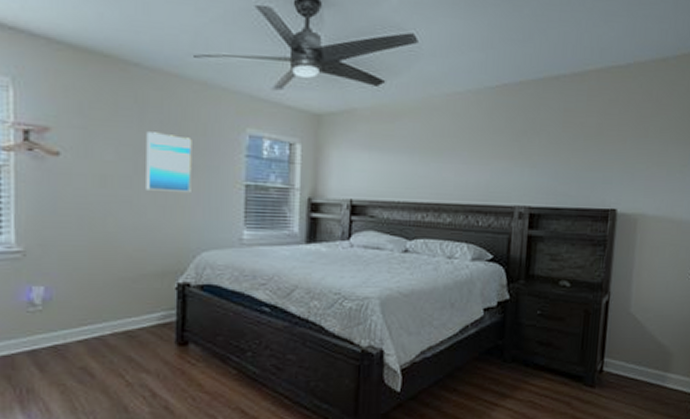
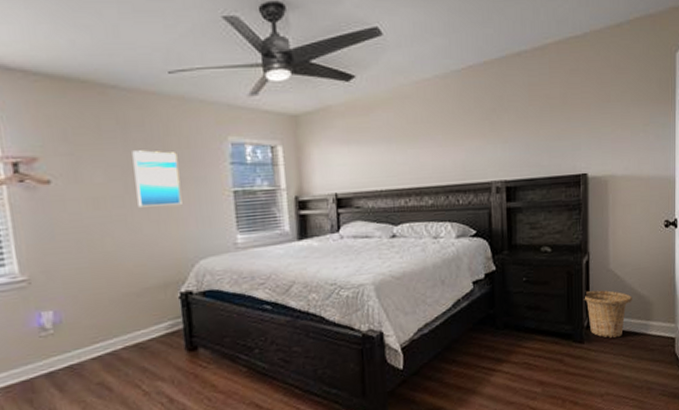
basket: none [599,333,652,387] -> present [584,290,633,339]

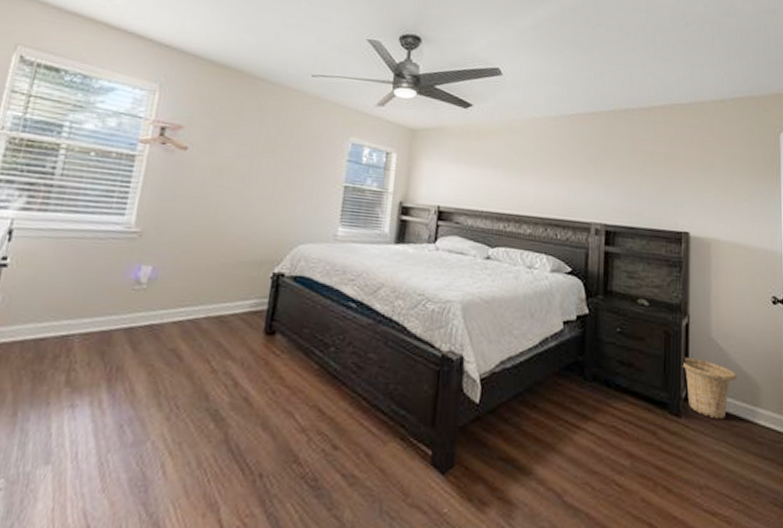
wall art: present [132,150,182,207] -> none [256,135,302,191]

